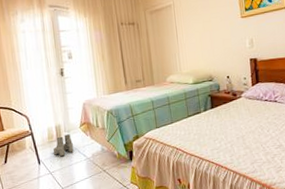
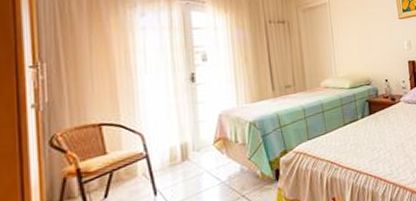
boots: present [53,134,74,157] -> none [175,153,204,183]

